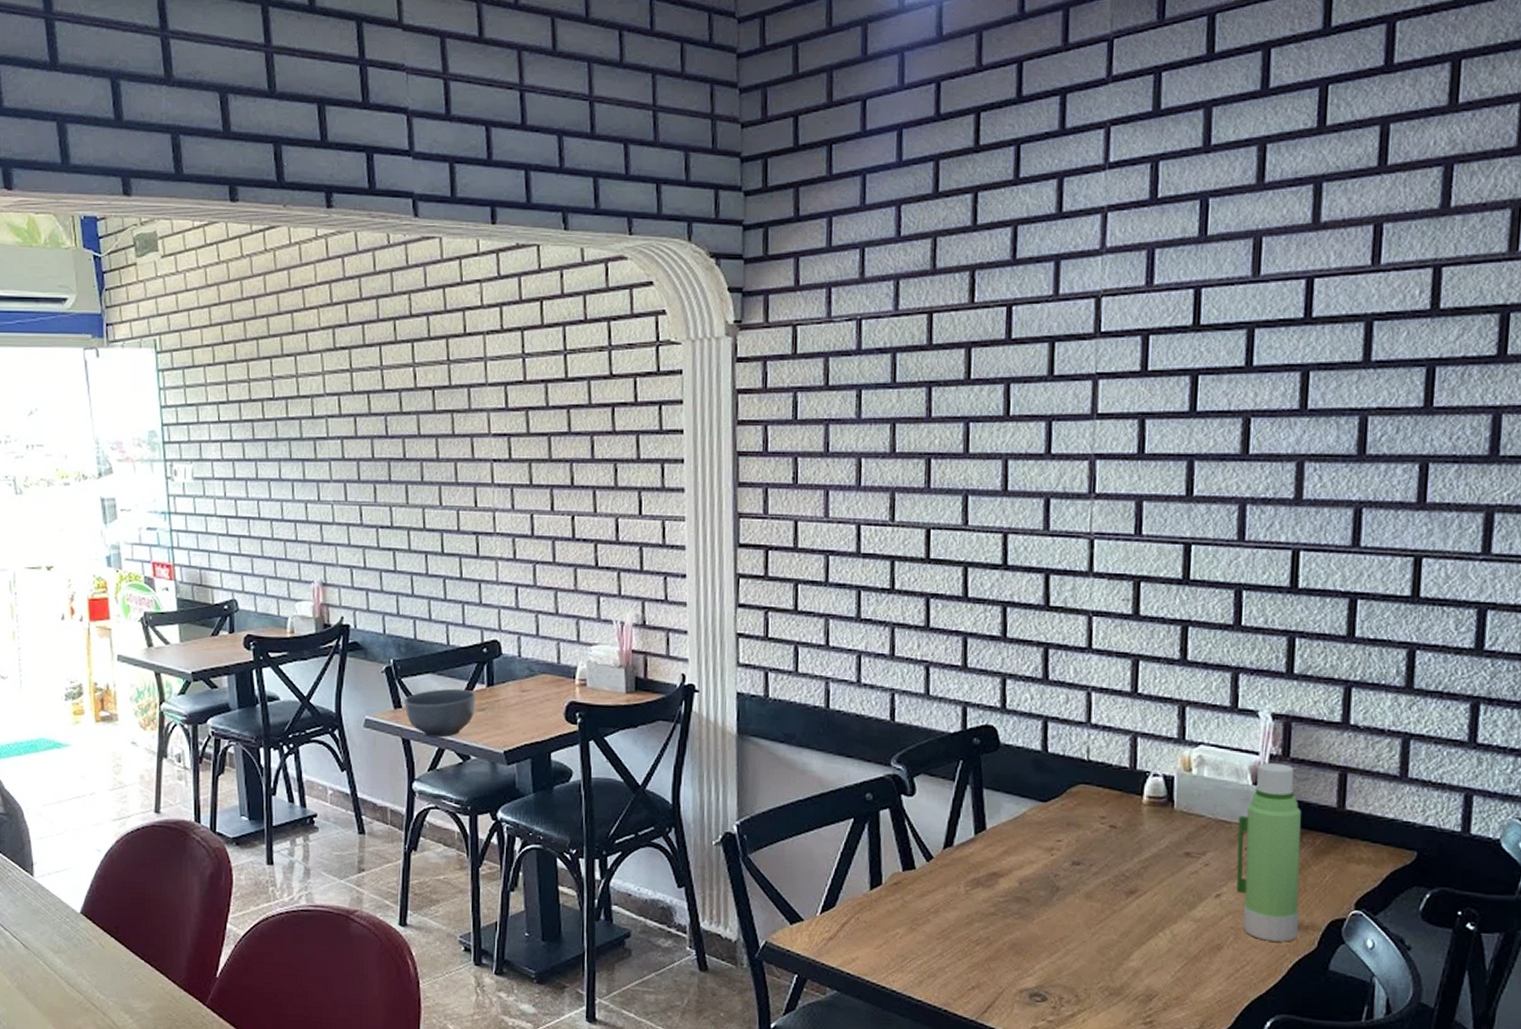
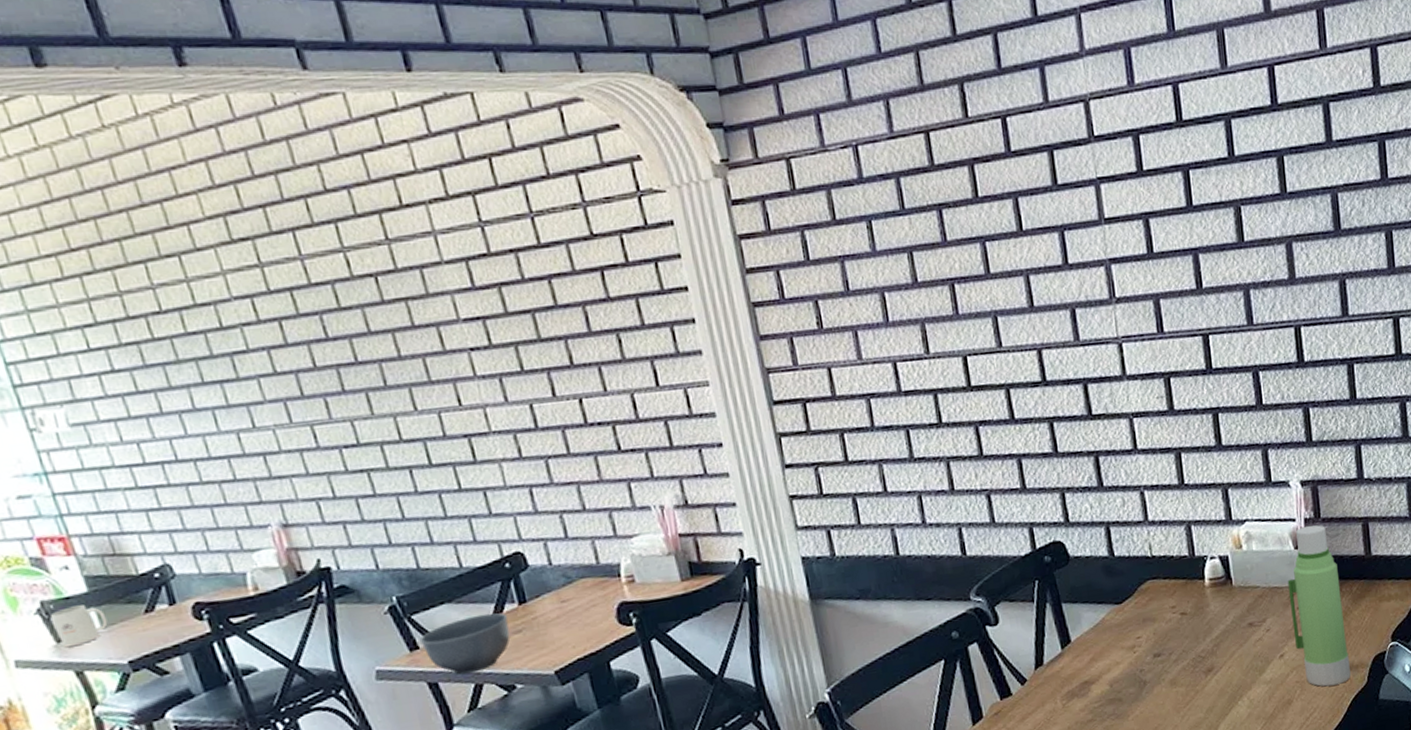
mug: none [149,620,185,653] -> present [51,605,108,648]

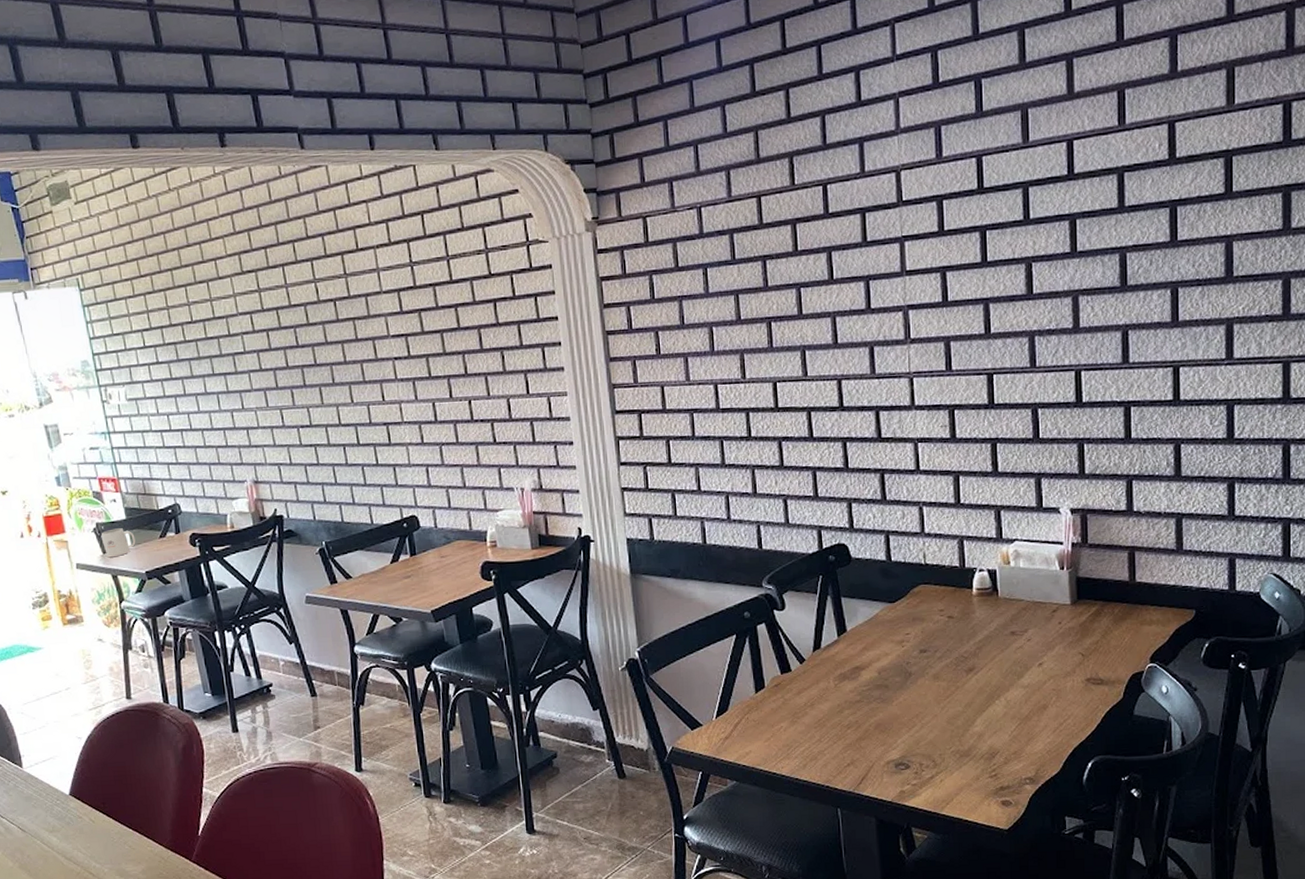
bowl: present [419,612,510,675] -> none [338,560,402,606]
water bottle: present [1287,525,1351,687] -> none [1051,549,1107,697]

